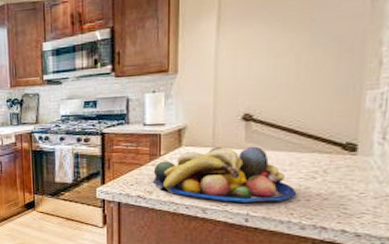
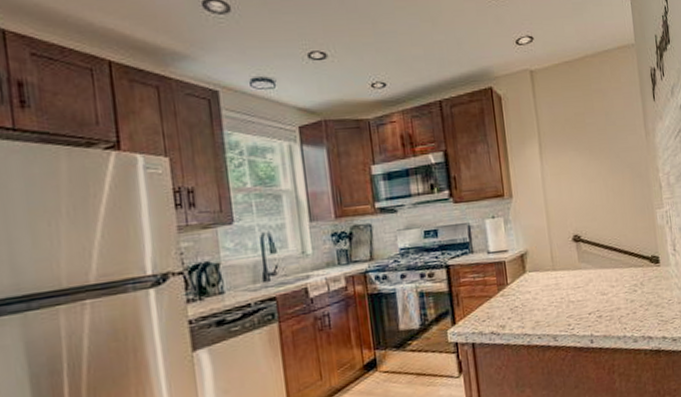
fruit bowl: present [152,146,297,202] -> none [503,266,626,326]

